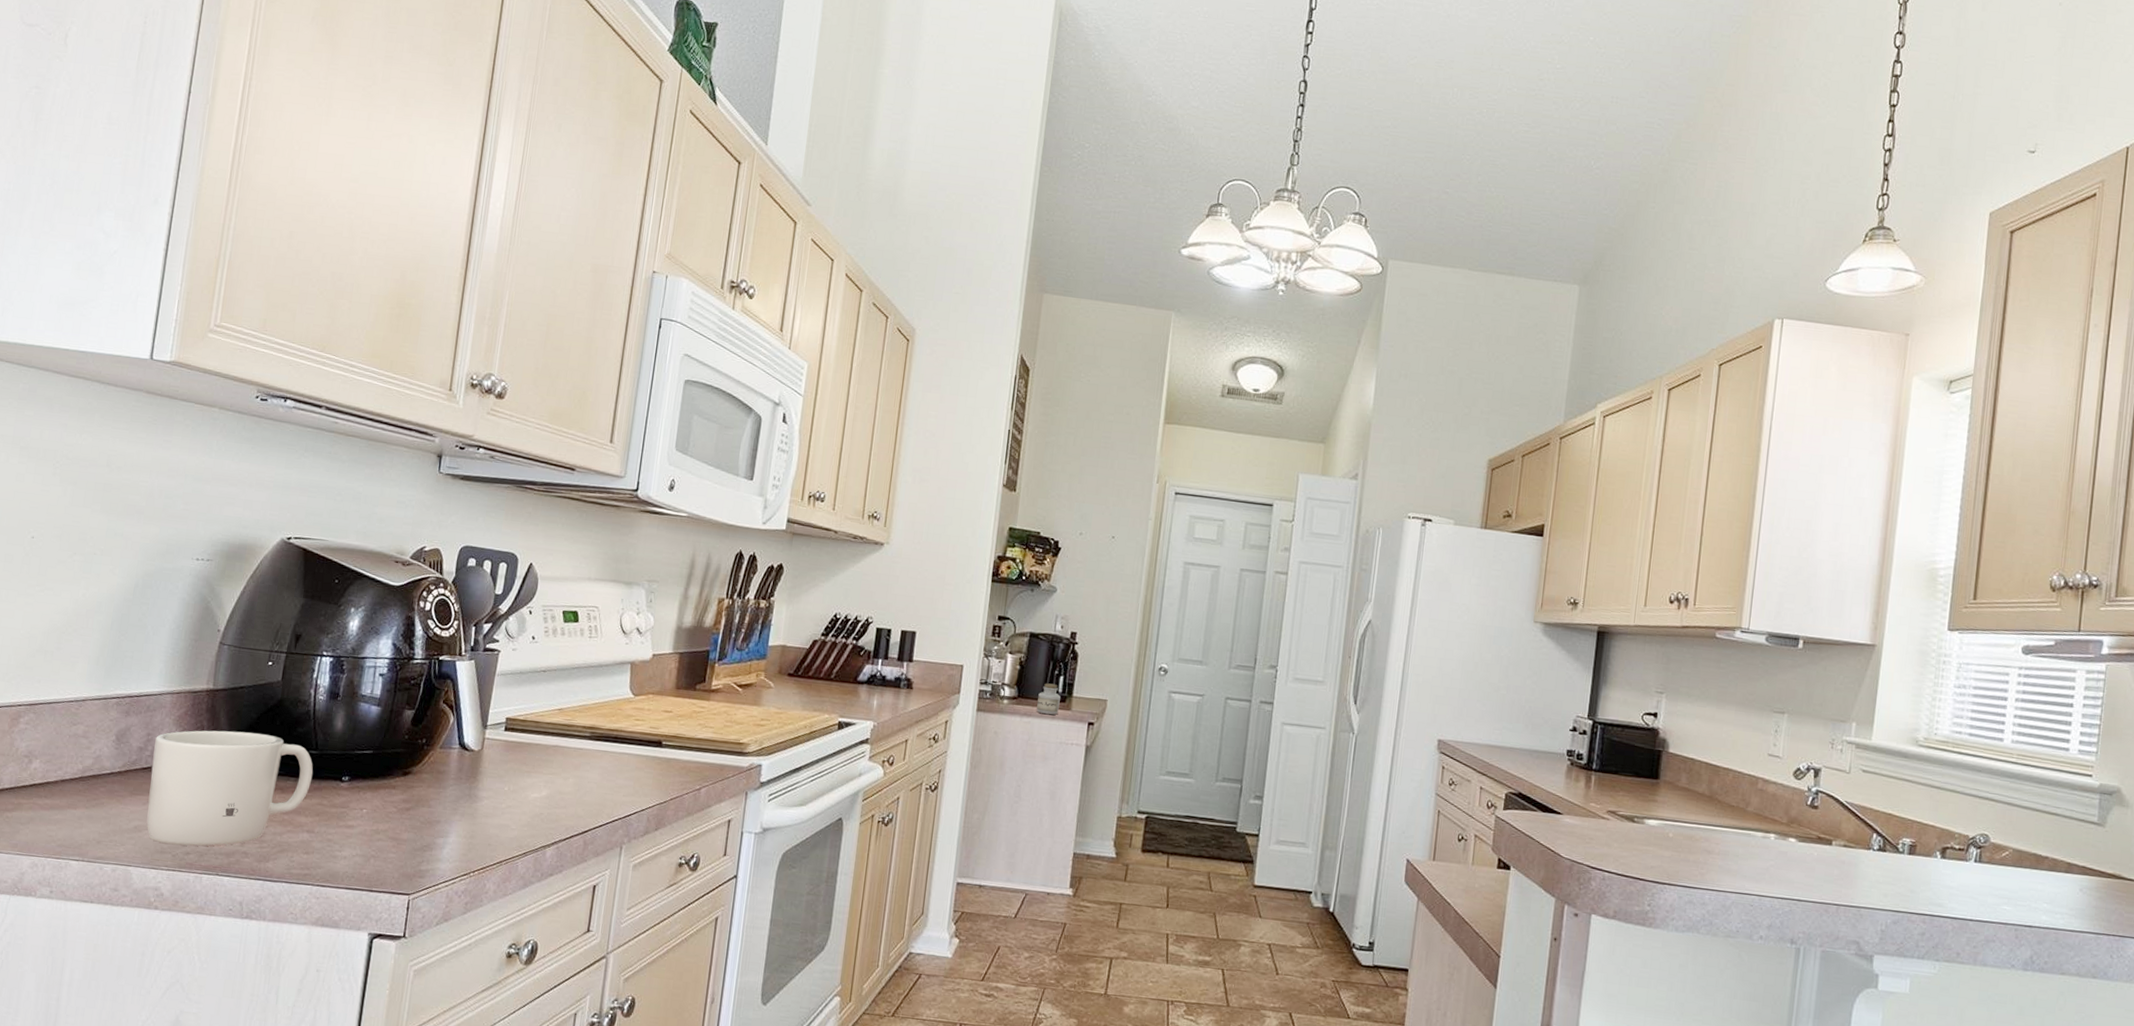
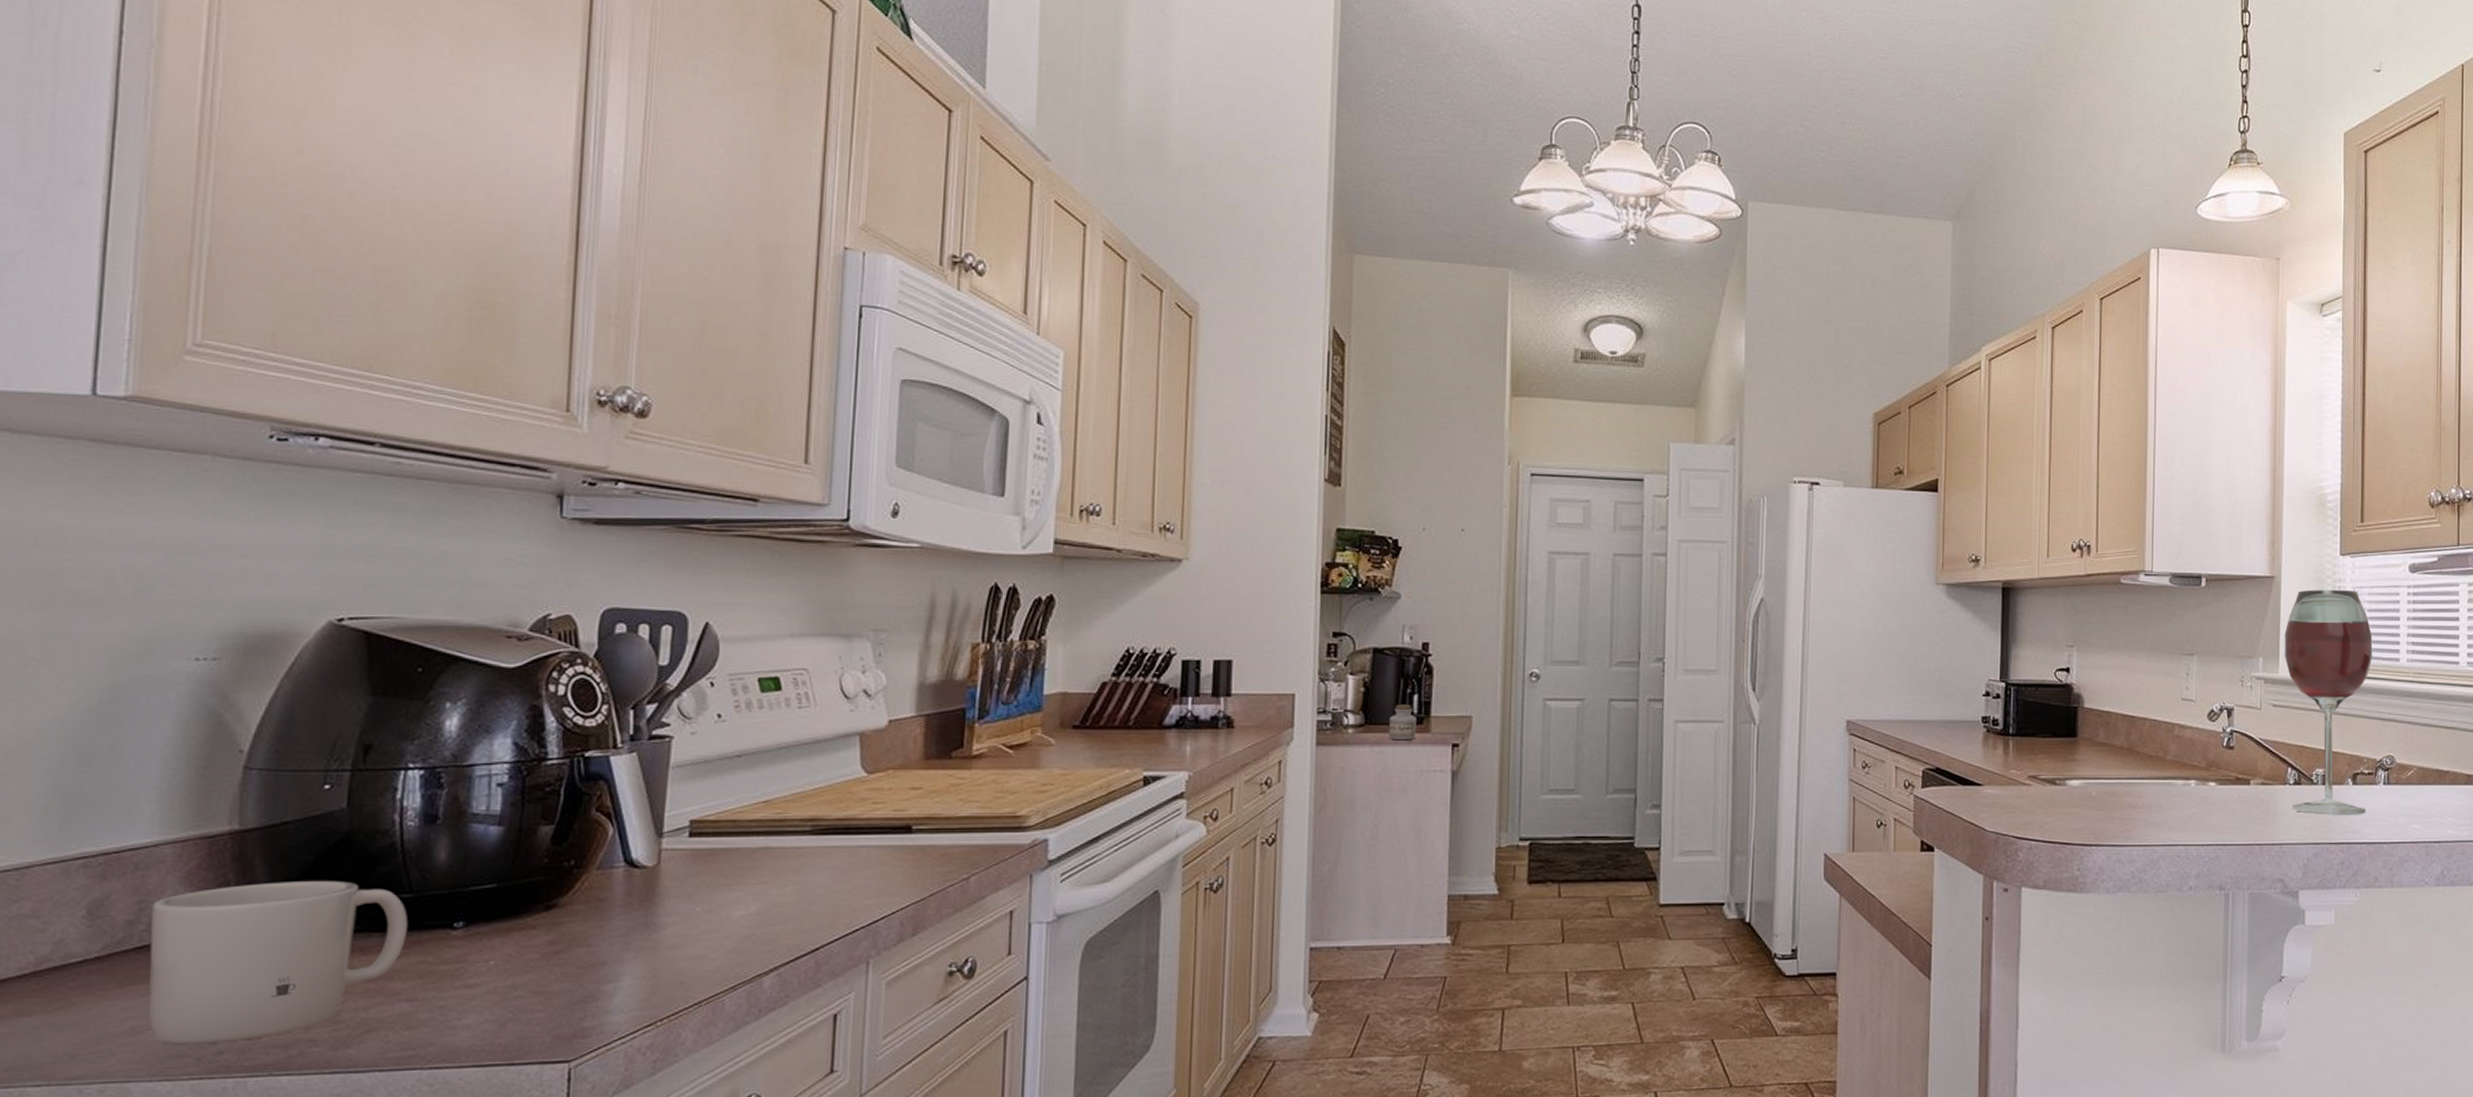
wineglass: none [1874,661,1976,890] -> present [2284,590,2373,815]

